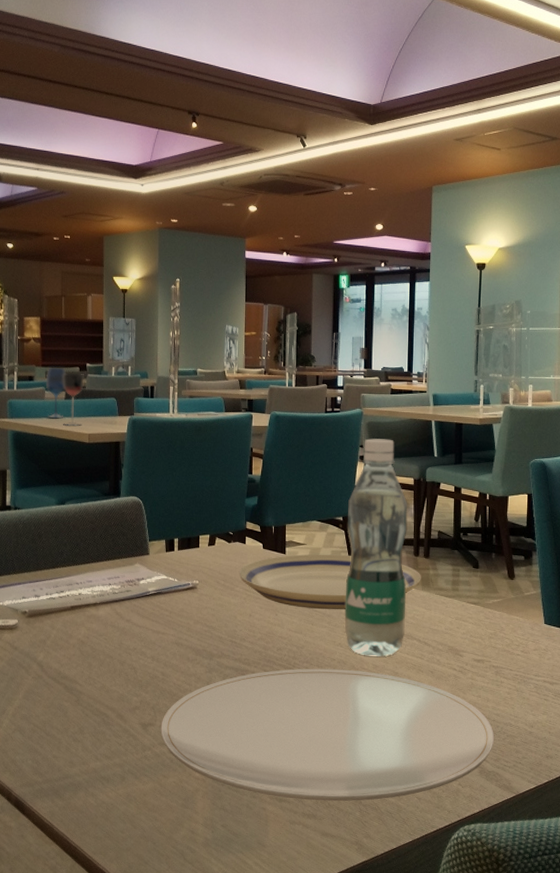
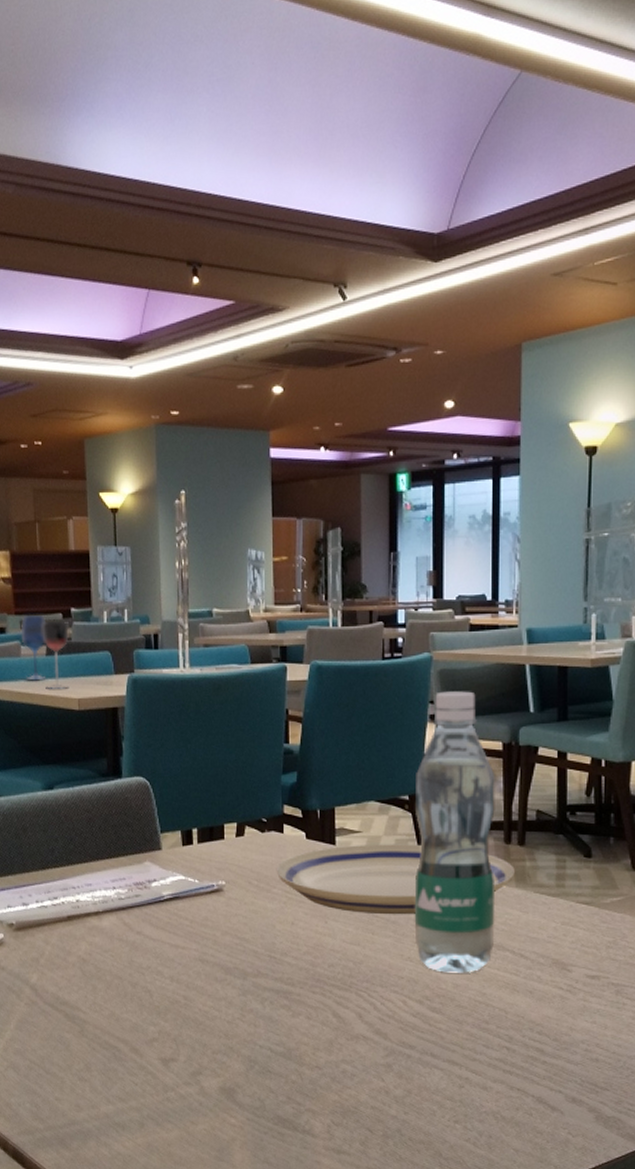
plate: present [161,668,495,802] -> none [185,989,615,1154]

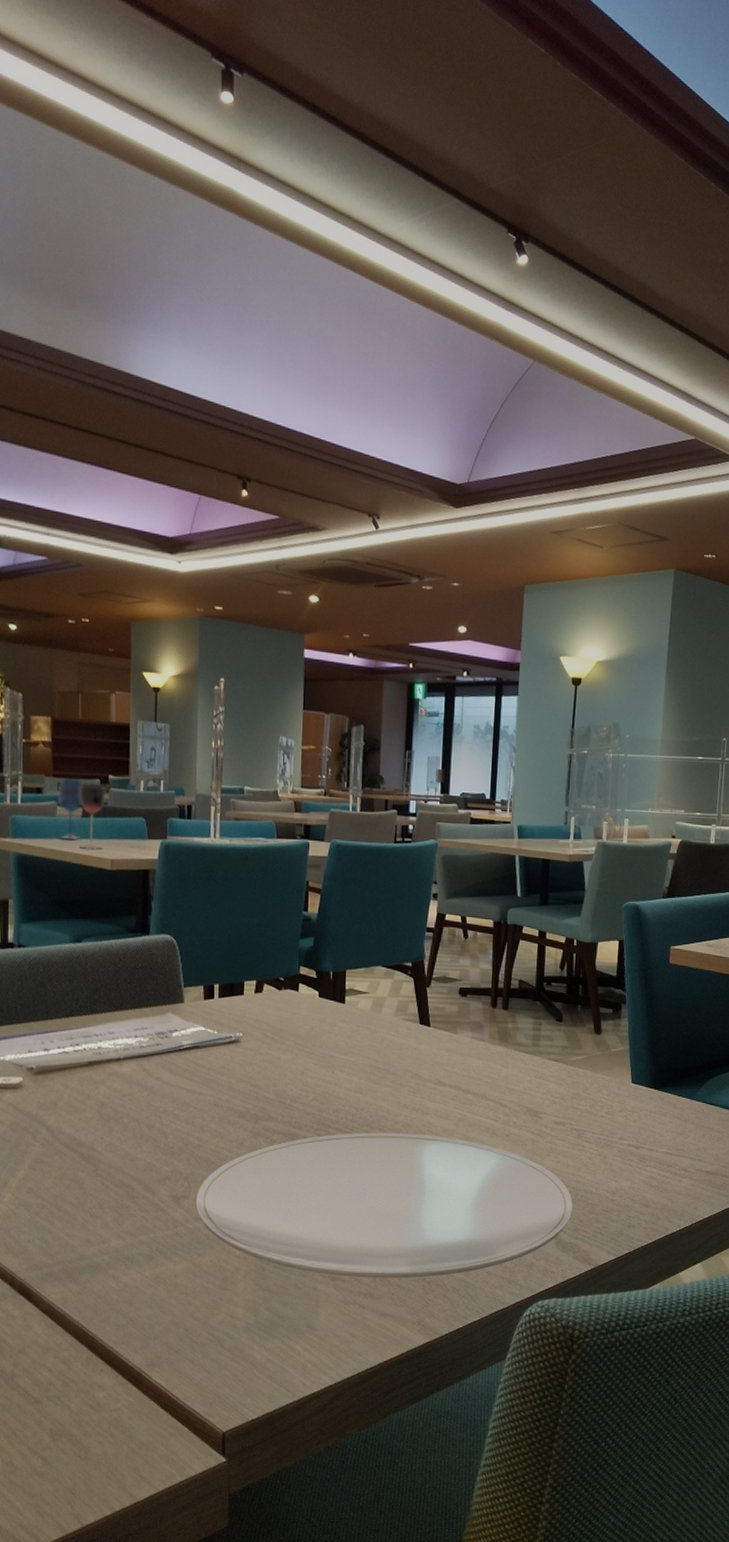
plate: none [185,989,615,1154] -> present [195,1132,574,1279]
plate: present [276,844,515,915] -> none [290,1004,499,1067]
bottle: present [414,691,495,973] -> none [411,874,486,1119]

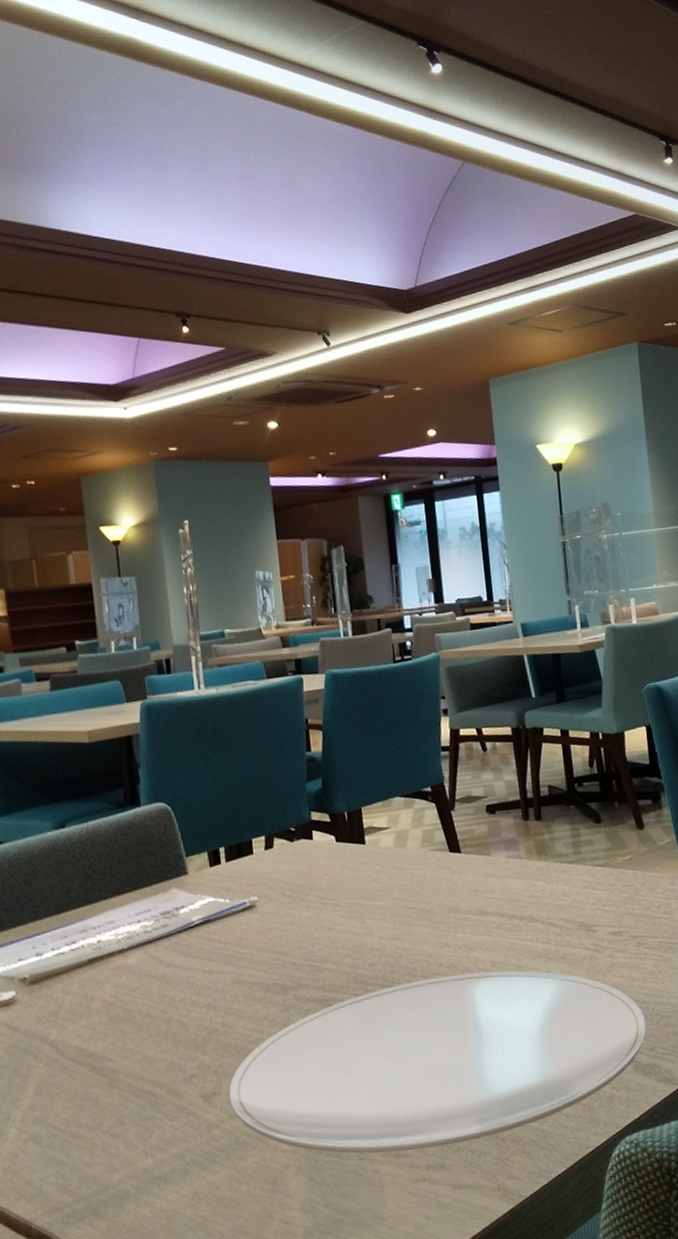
wineglass: present [59,779,83,841] -> none [21,651,52,719]
wineglass: present [79,785,107,850] -> none [43,654,78,725]

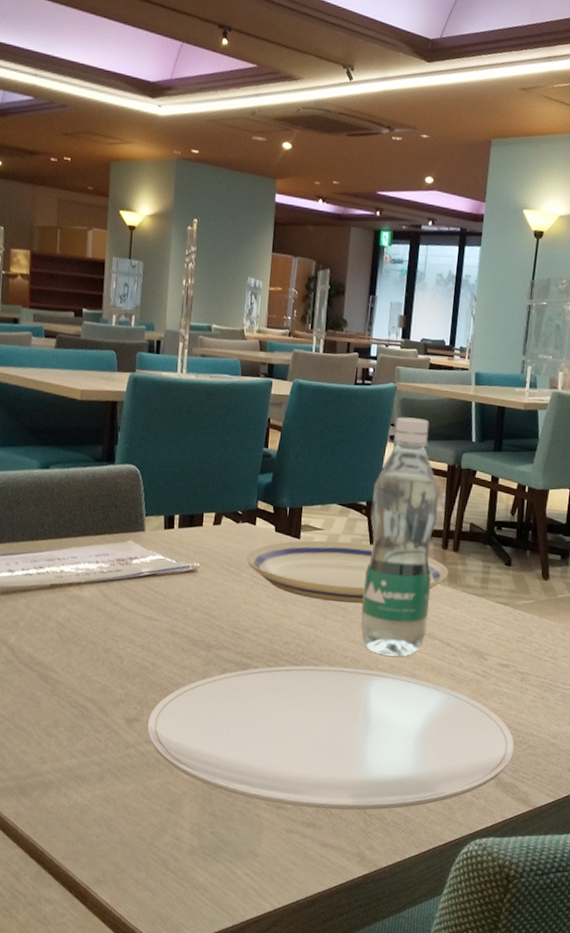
plate: none [308,832,536,908] -> present [246,540,449,604]
bottle: none [434,684,524,953] -> present [361,417,440,656]

